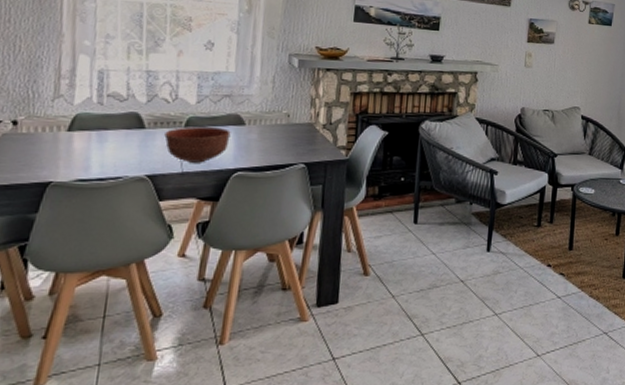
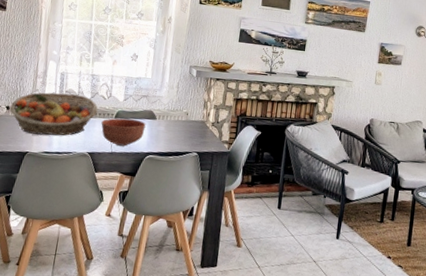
fruit basket: none [16,98,159,157] -> present [8,92,98,136]

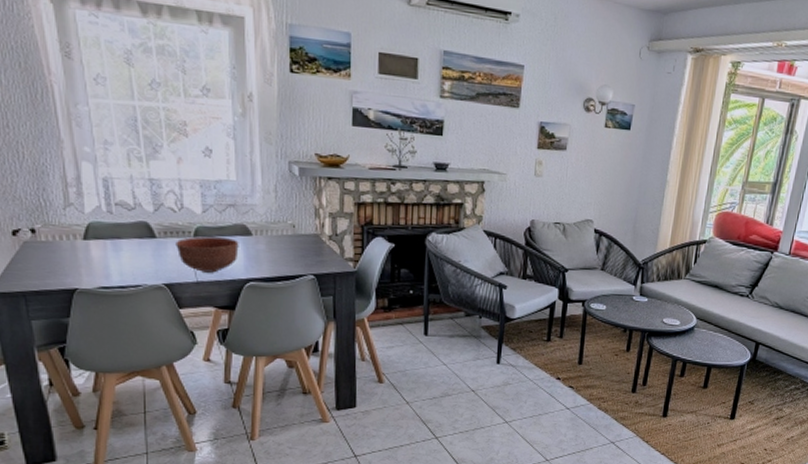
fruit basket: present [8,92,98,136] -> none [34,206,167,265]

